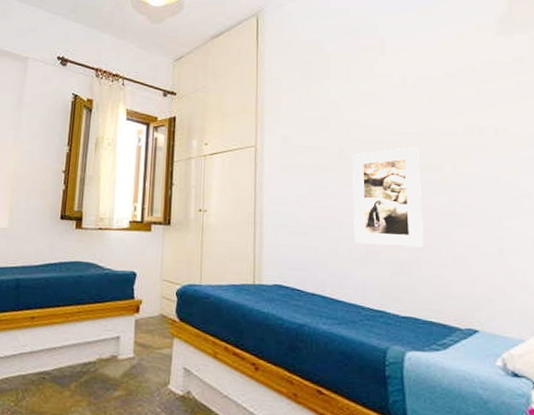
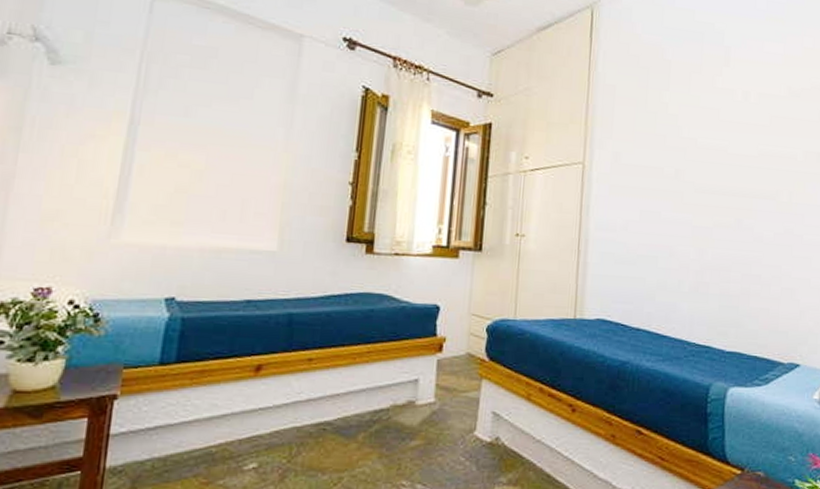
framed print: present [353,147,423,248] -> none [684,171,757,280]

